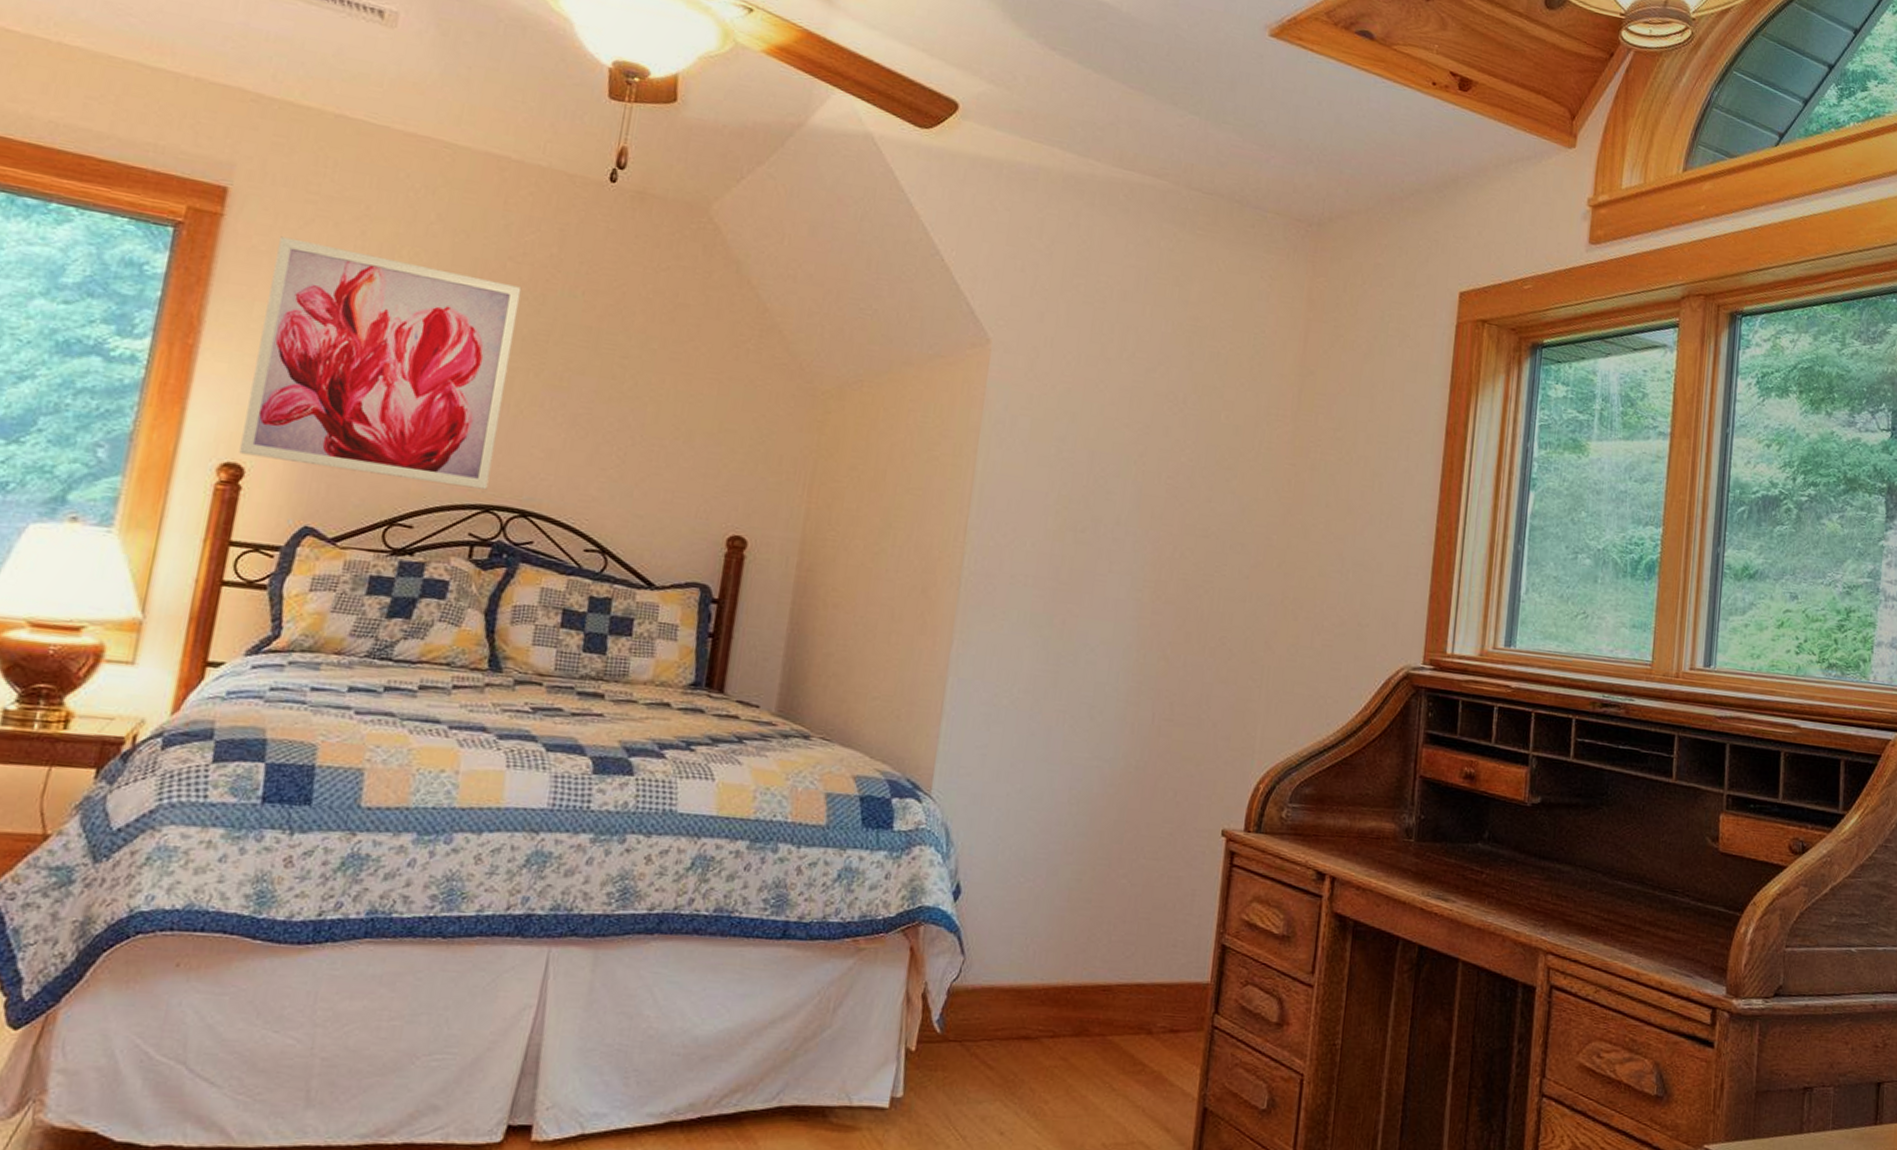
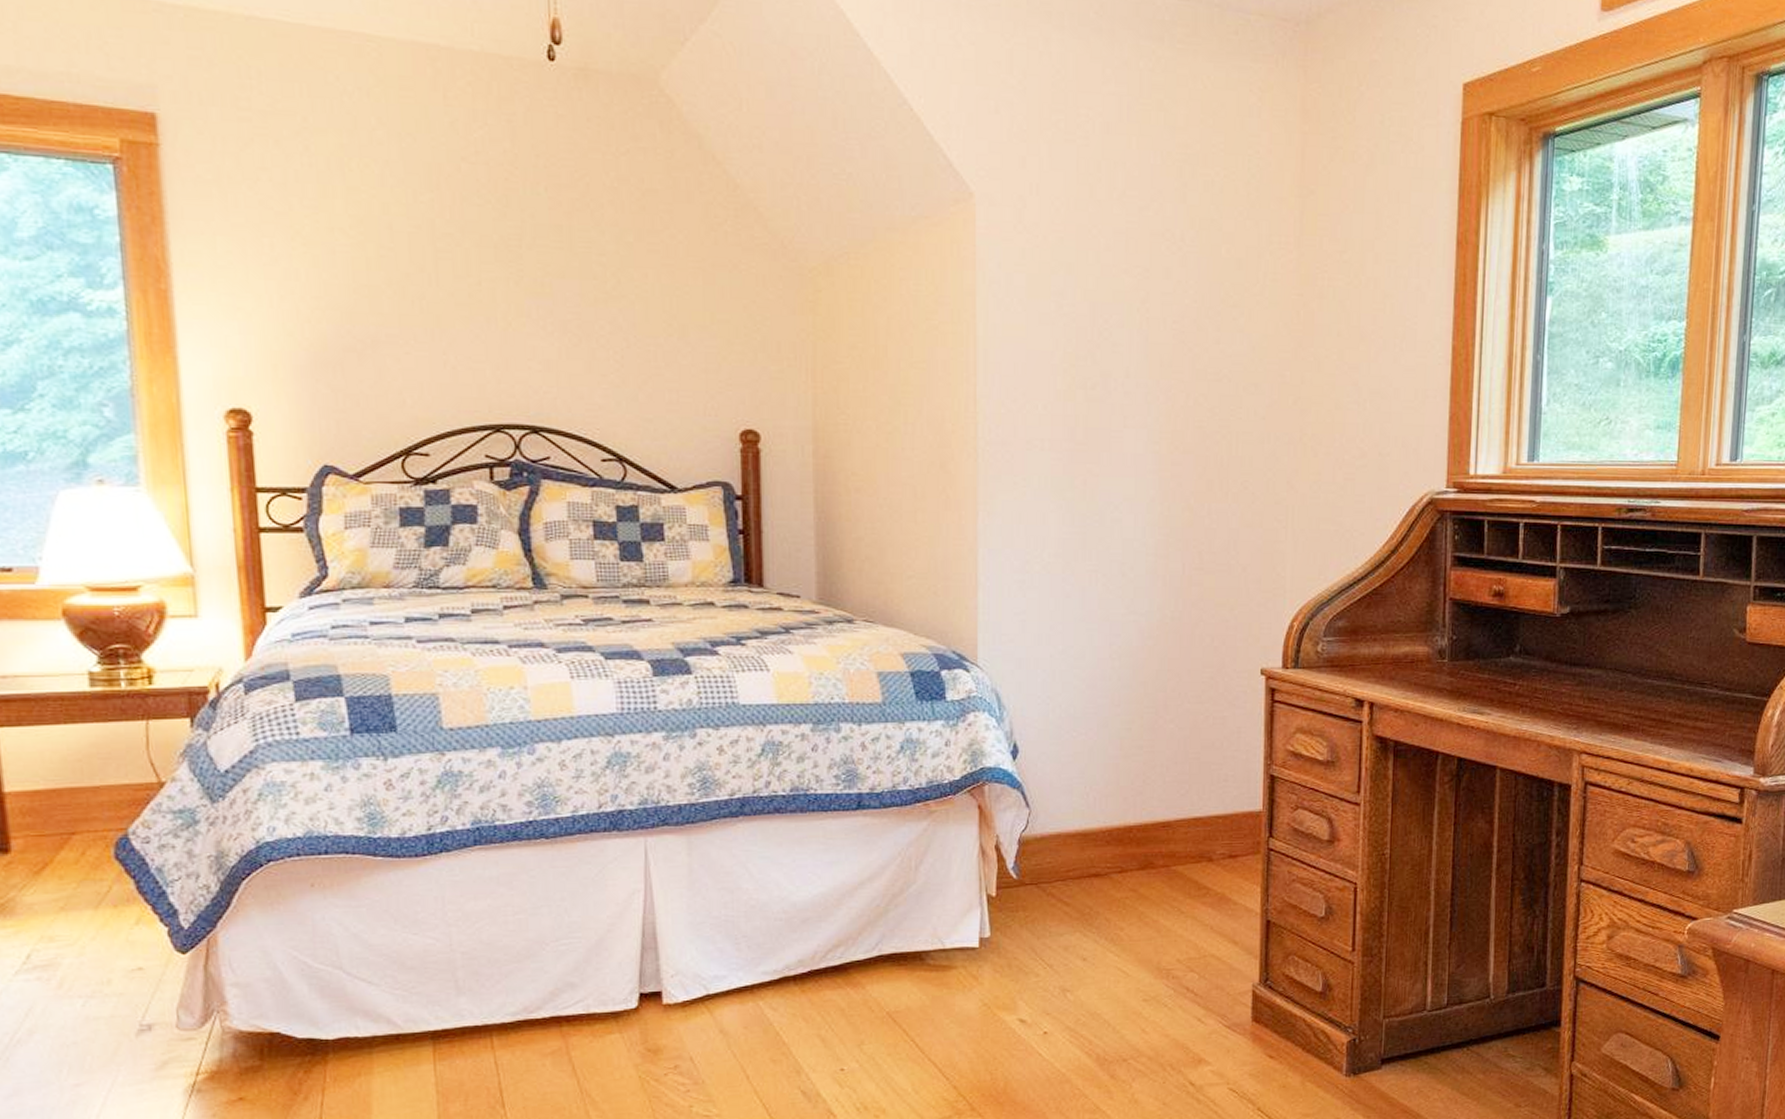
wall art: present [239,236,522,490] -> none [223,161,493,409]

